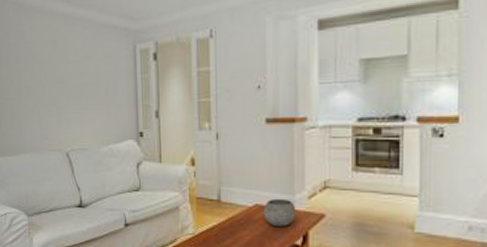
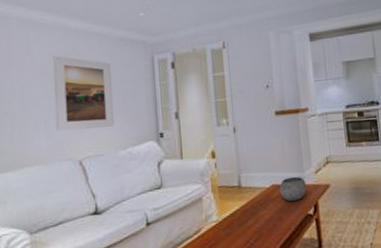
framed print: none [43,42,98,121] -> present [53,56,115,131]

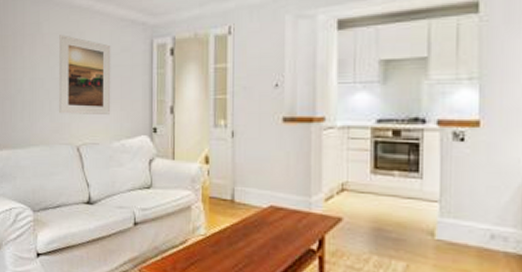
bowl: present [279,176,307,202] -> none [278,200,312,231]

